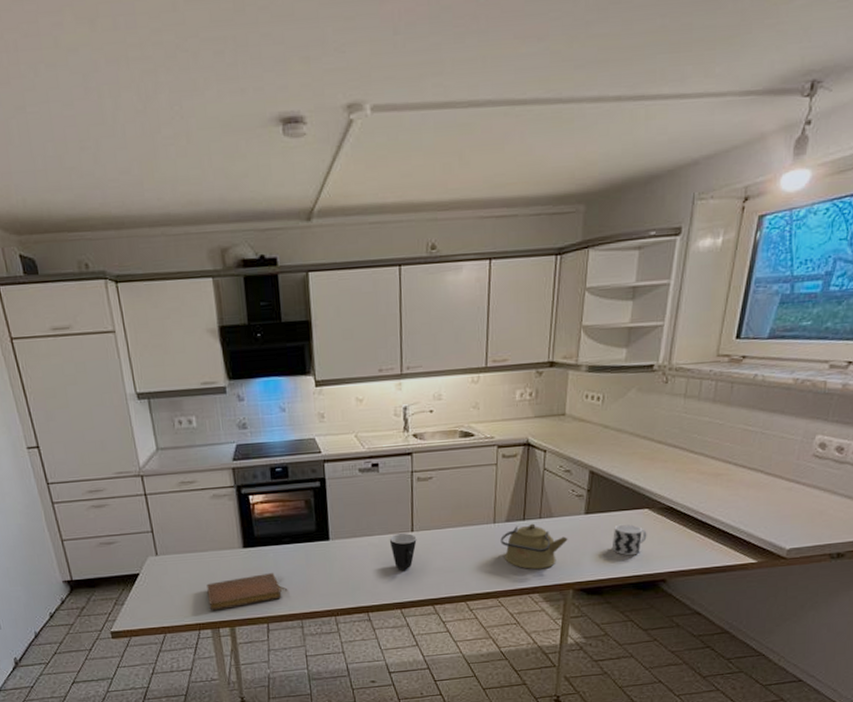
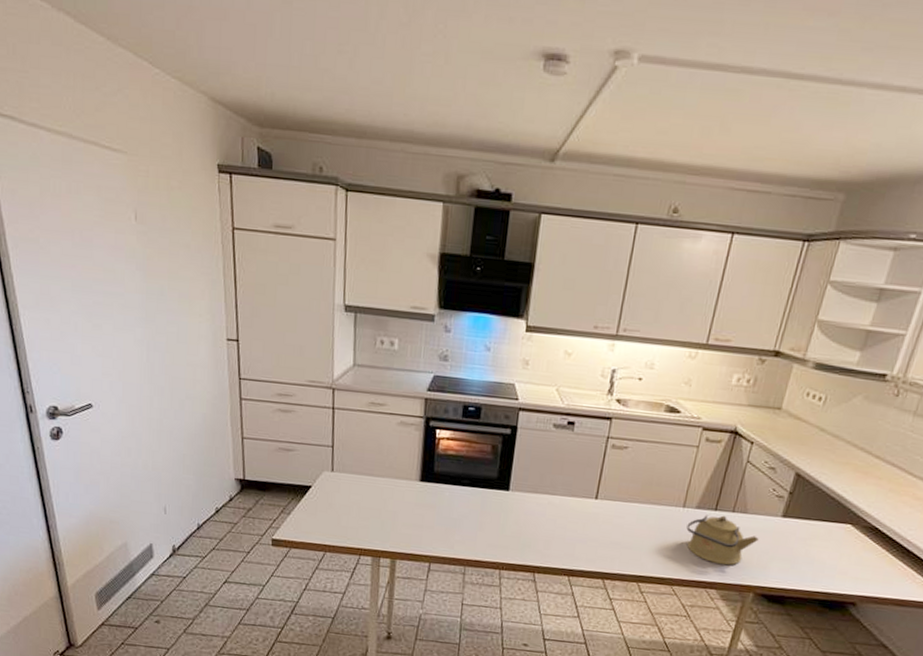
notebook: present [207,573,282,611] -> none [374,510,450,541]
mug: present [389,533,417,570] -> none [570,497,600,537]
cup: present [611,523,647,556] -> none [803,535,846,571]

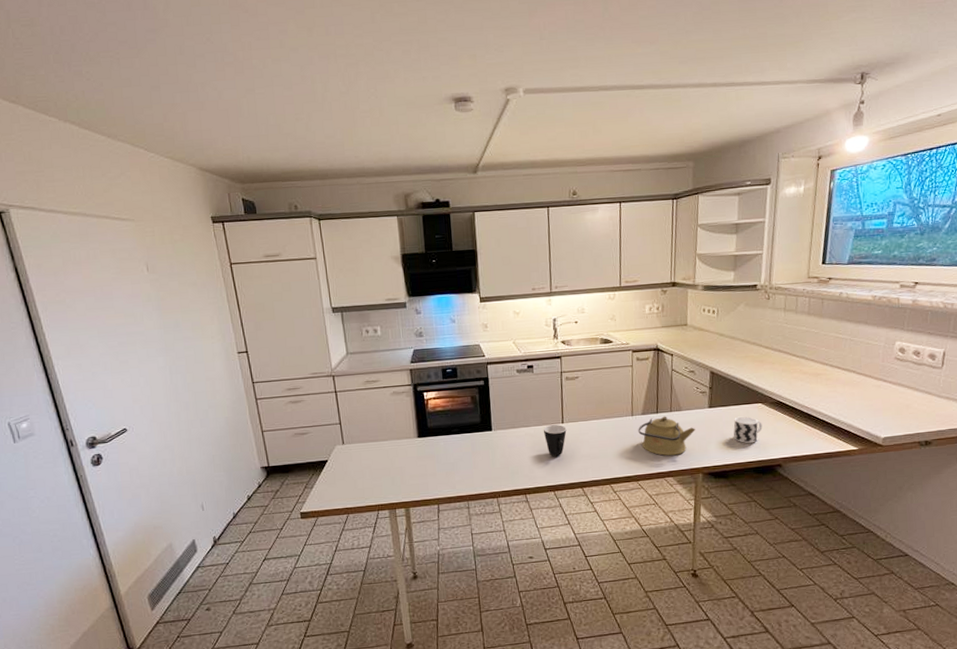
mug: none [570,497,600,537] -> present [543,424,567,457]
cup: none [803,535,846,571] -> present [733,416,763,444]

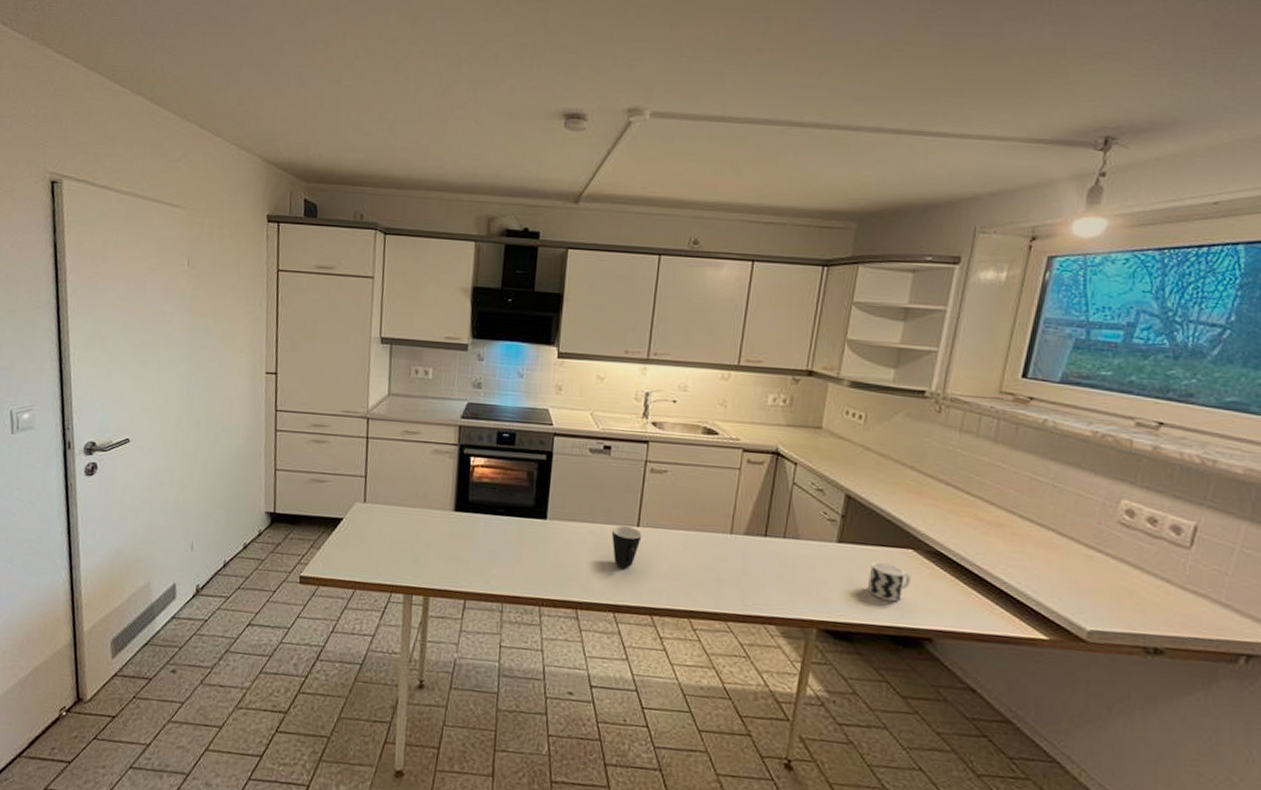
kettle: present [638,416,695,456] -> none [736,541,815,598]

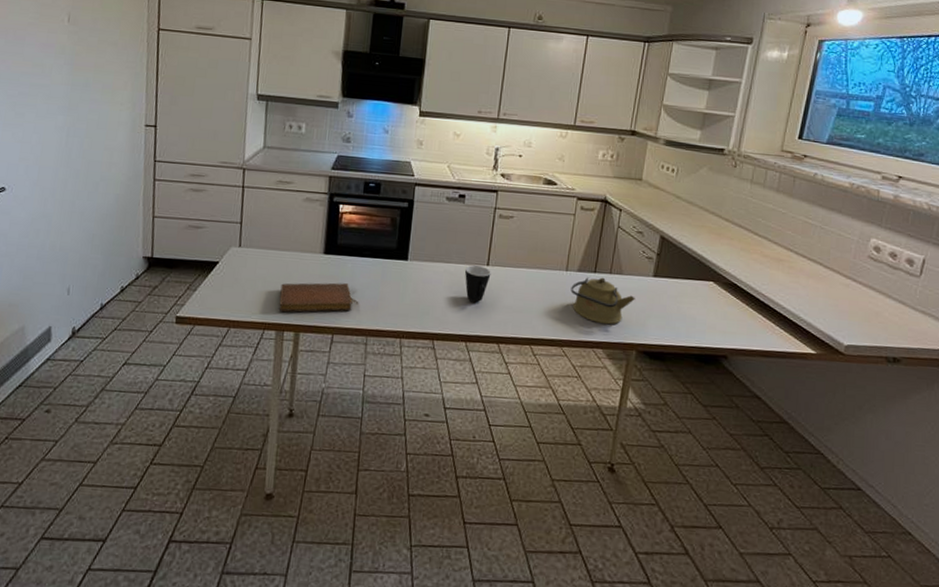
notebook: none [406,542,486,575] -> present [278,282,353,313]
kettle: none [736,541,815,598] -> present [571,277,635,325]
cup: present [866,561,911,602] -> none [676,292,711,326]

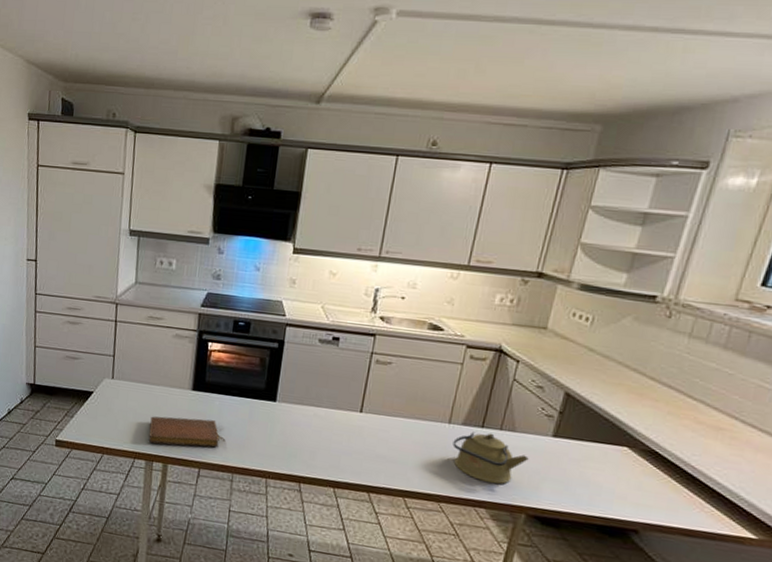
mug: present [464,265,491,303] -> none [335,410,364,450]

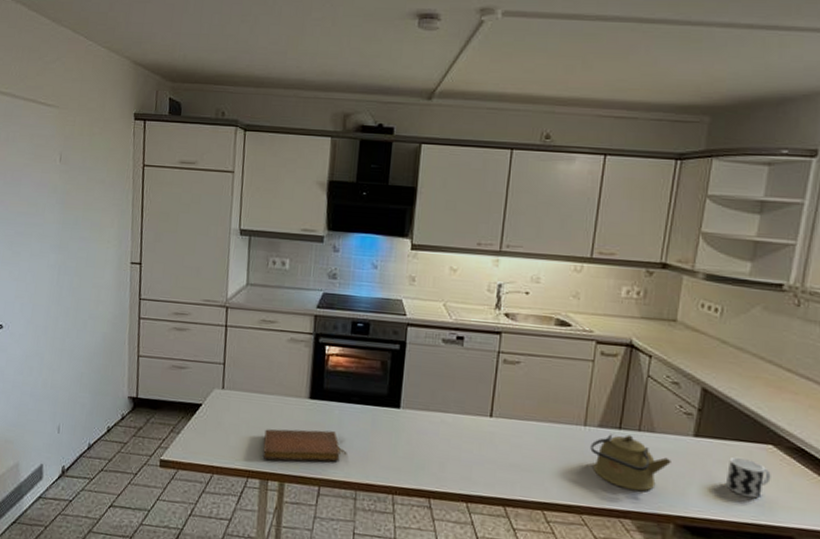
cup: none [578,456,623,495] -> present [725,456,771,499]

